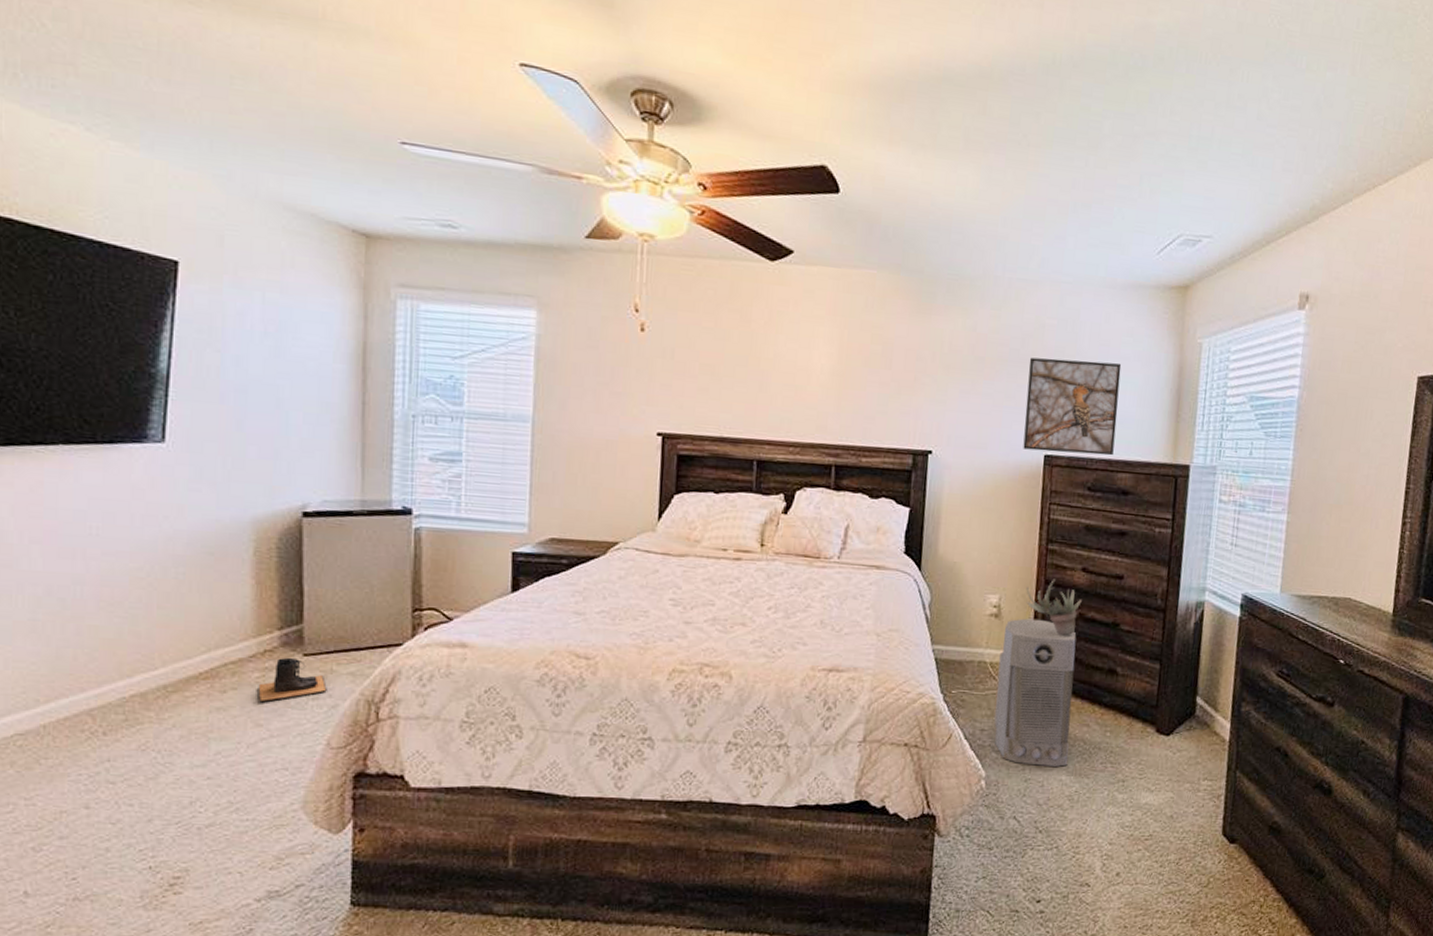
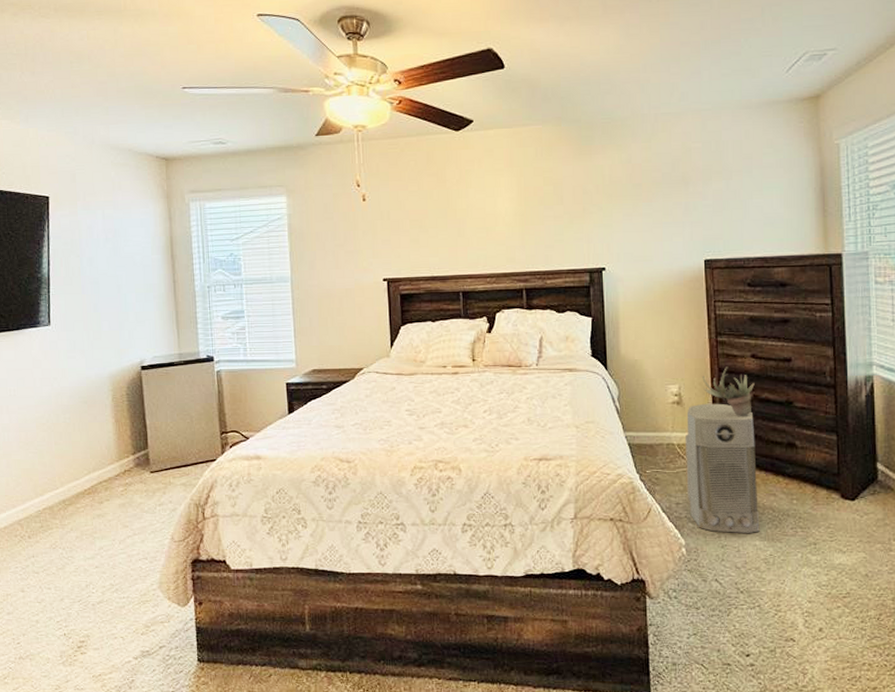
boots: present [258,657,327,703] -> none [123,474,168,510]
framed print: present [1023,357,1122,456] -> none [681,173,767,257]

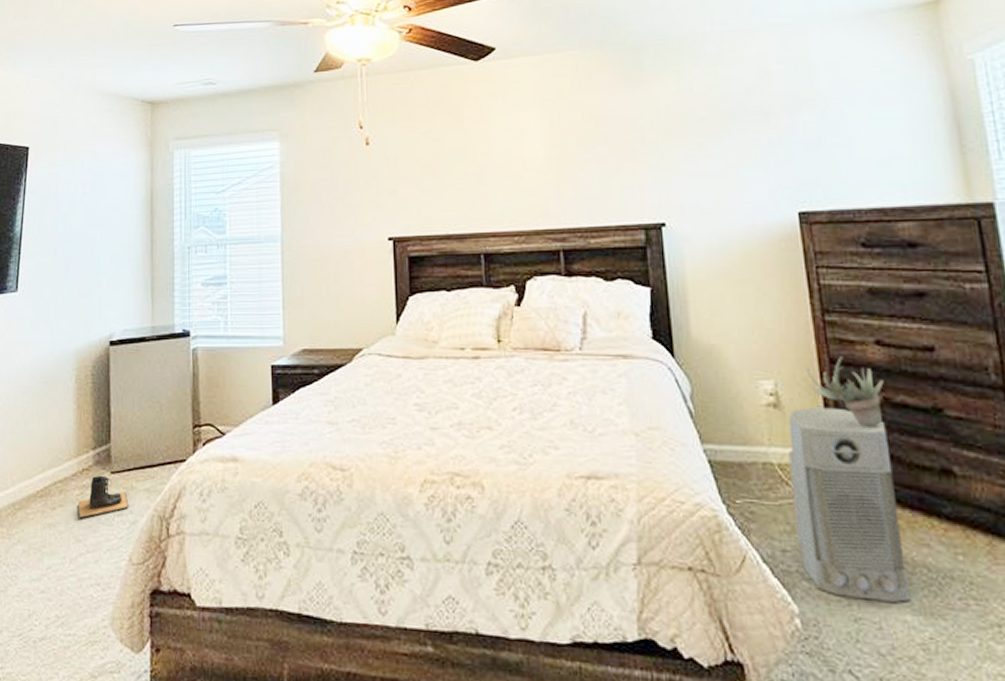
boots: none [123,474,168,510] -> present [78,475,129,519]

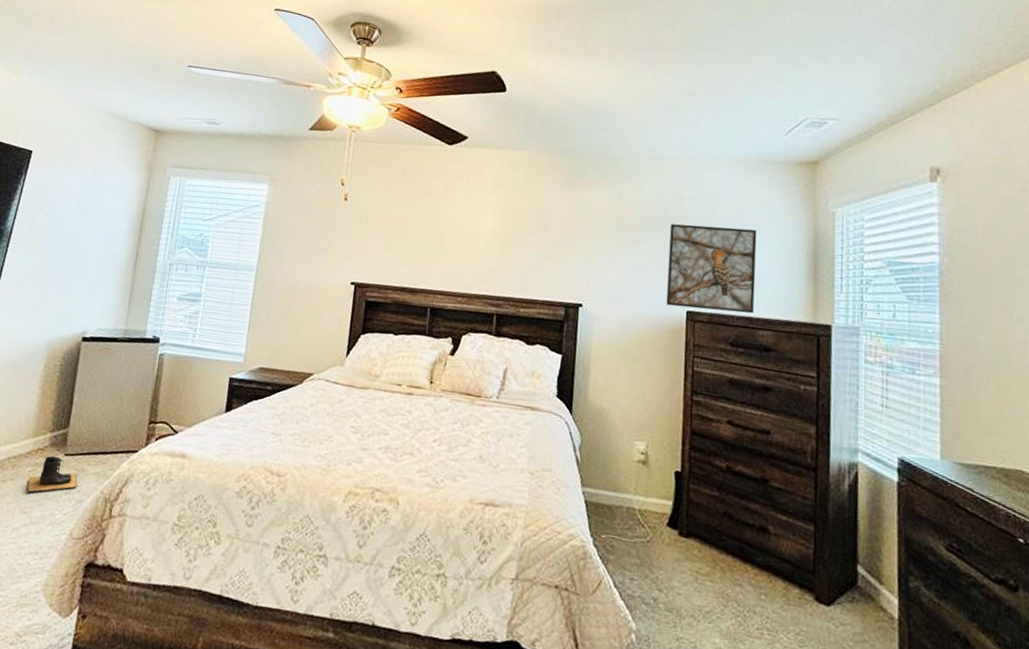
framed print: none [759,99,886,209] -> present [666,224,757,314]
air purifier: present [788,407,911,602] -> none [644,467,725,628]
succulent plant: present [806,356,884,427] -> none [672,429,729,488]

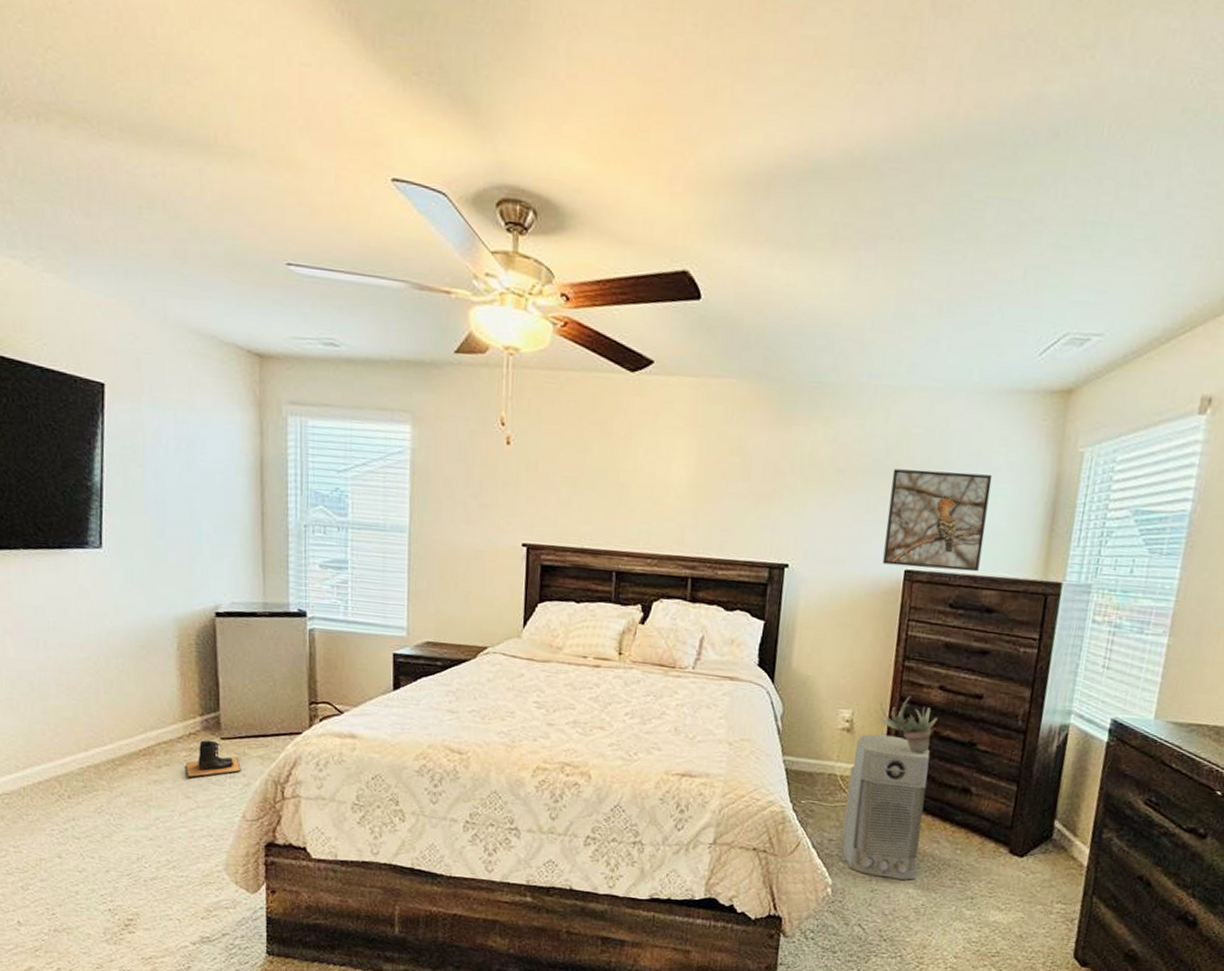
air purifier: none [644,467,725,628] -> present [842,734,930,880]
succulent plant: none [672,429,729,488] -> present [879,696,938,753]

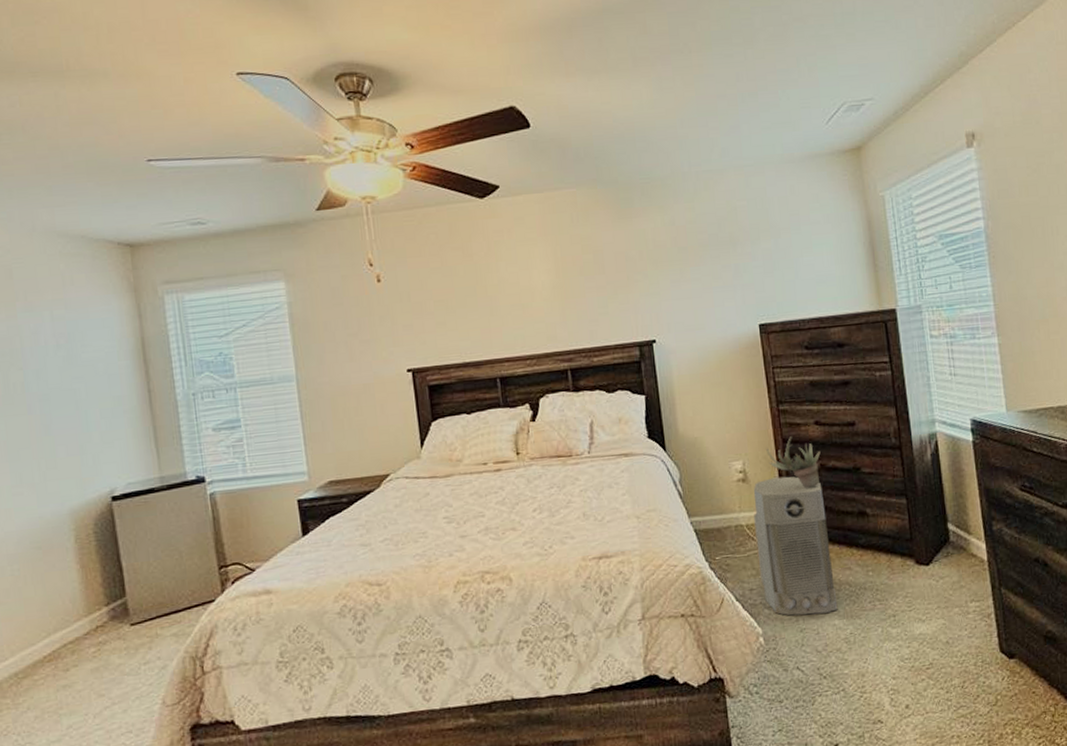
boots: present [186,740,241,778] -> none [95,629,155,675]
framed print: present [882,469,993,572] -> none [728,229,822,323]

